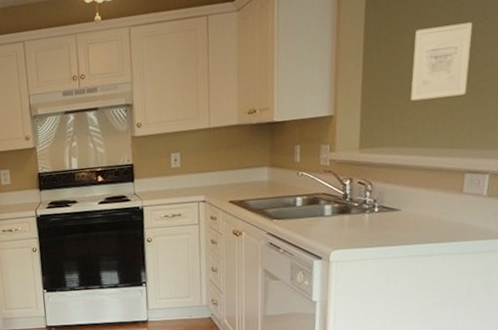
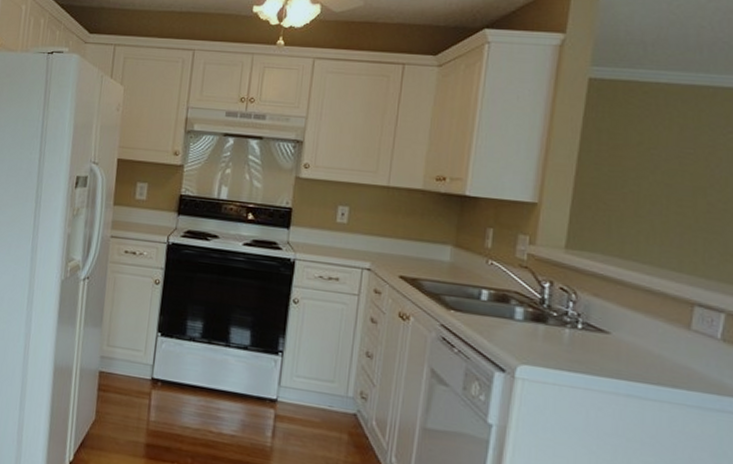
wall art: present [410,22,473,101] -> none [633,128,714,213]

